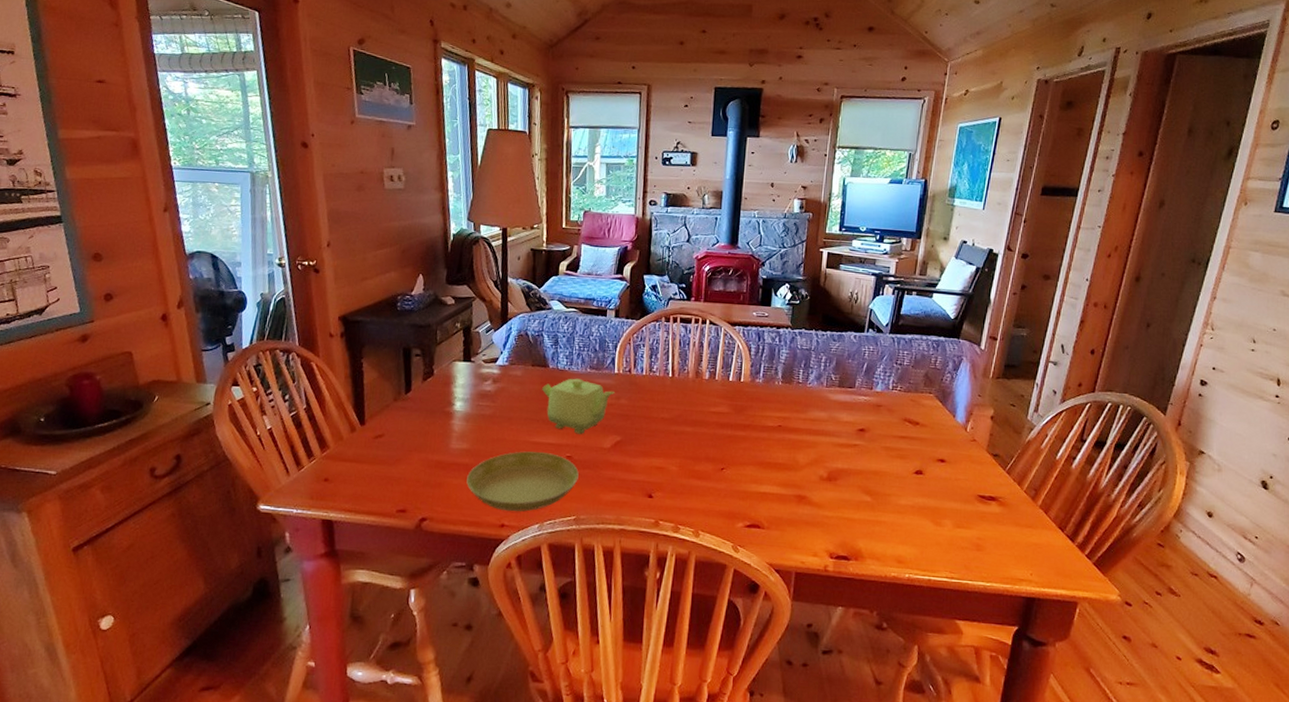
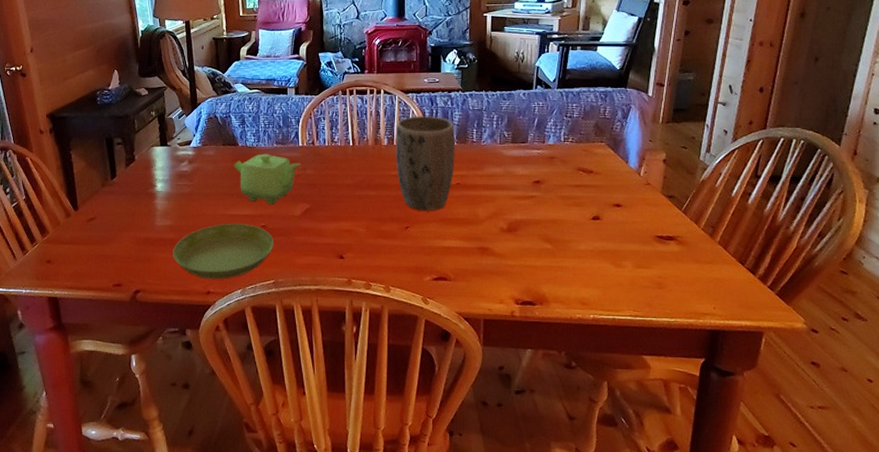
plant pot: none [716,350,781,453] -> present [395,116,455,211]

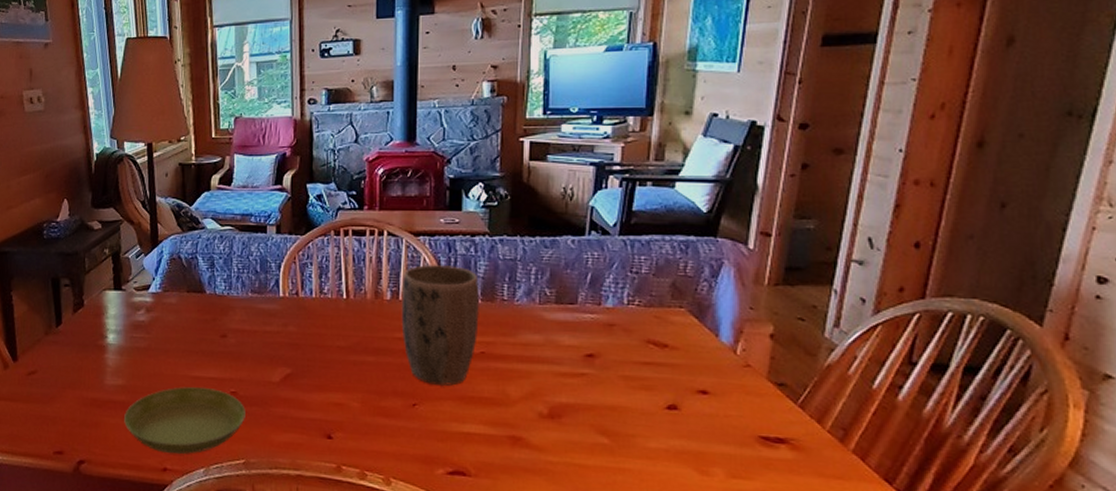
teapot: present [233,153,301,205] -> none [198,304,281,367]

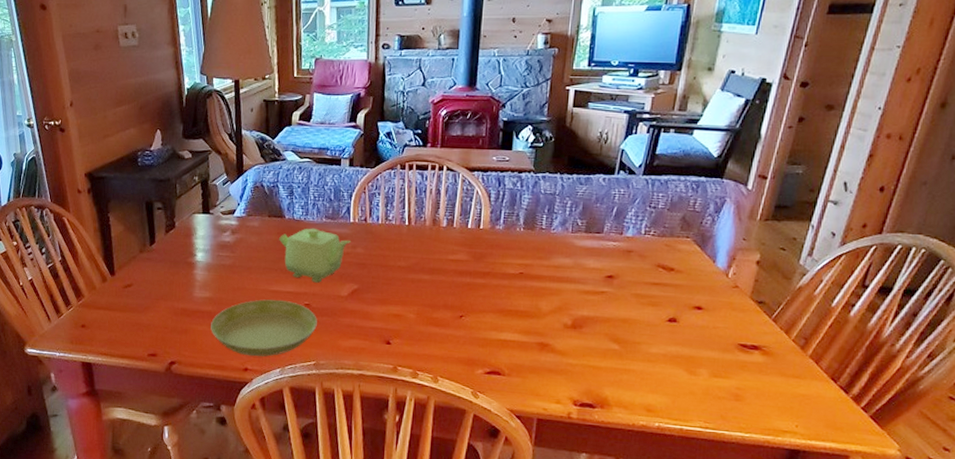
teapot: none [198,304,281,367] -> present [278,228,351,283]
plant pot: present [401,265,479,386] -> none [454,197,523,301]

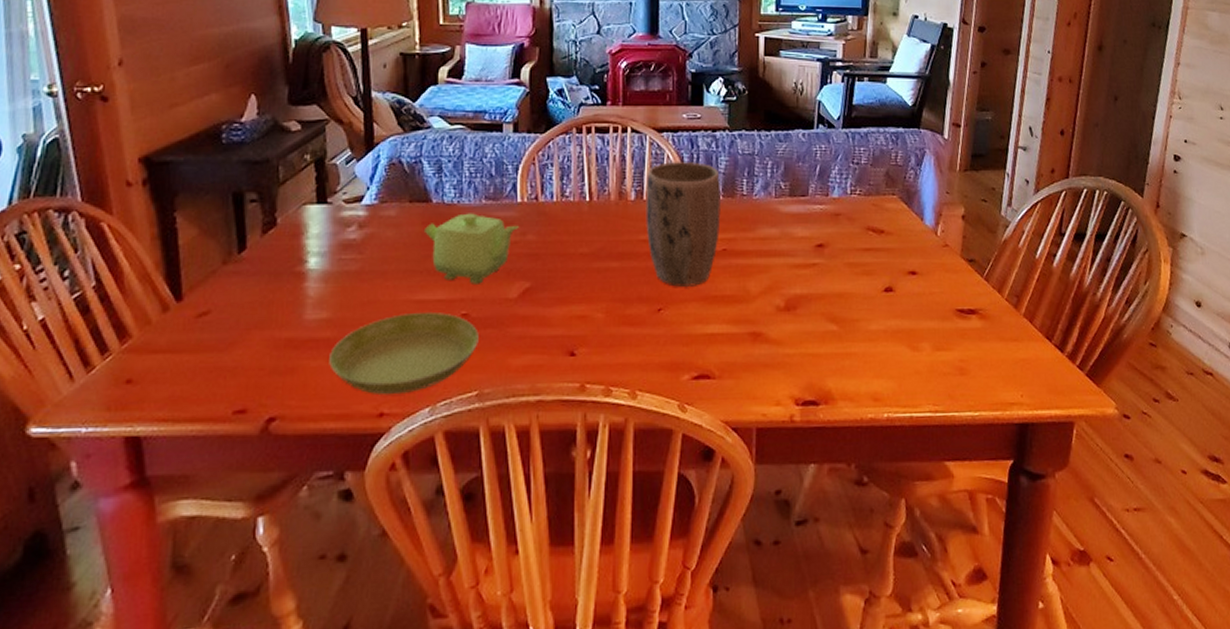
plant pot: none [454,197,523,301] -> present [645,162,721,287]

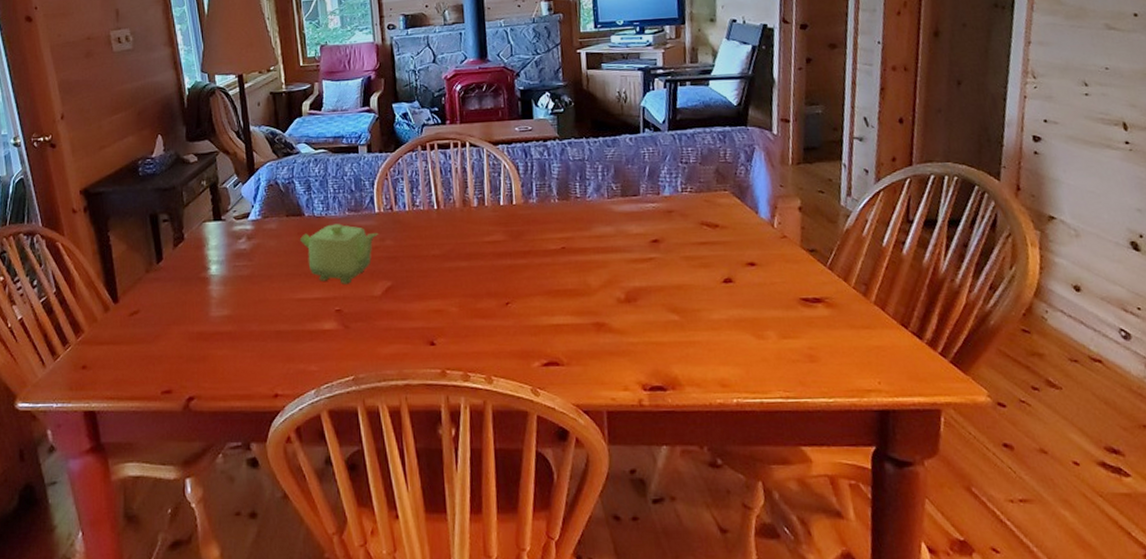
saucer: present [329,312,479,395] -> none [232,309,352,379]
plant pot: present [645,162,721,287] -> none [486,170,558,283]

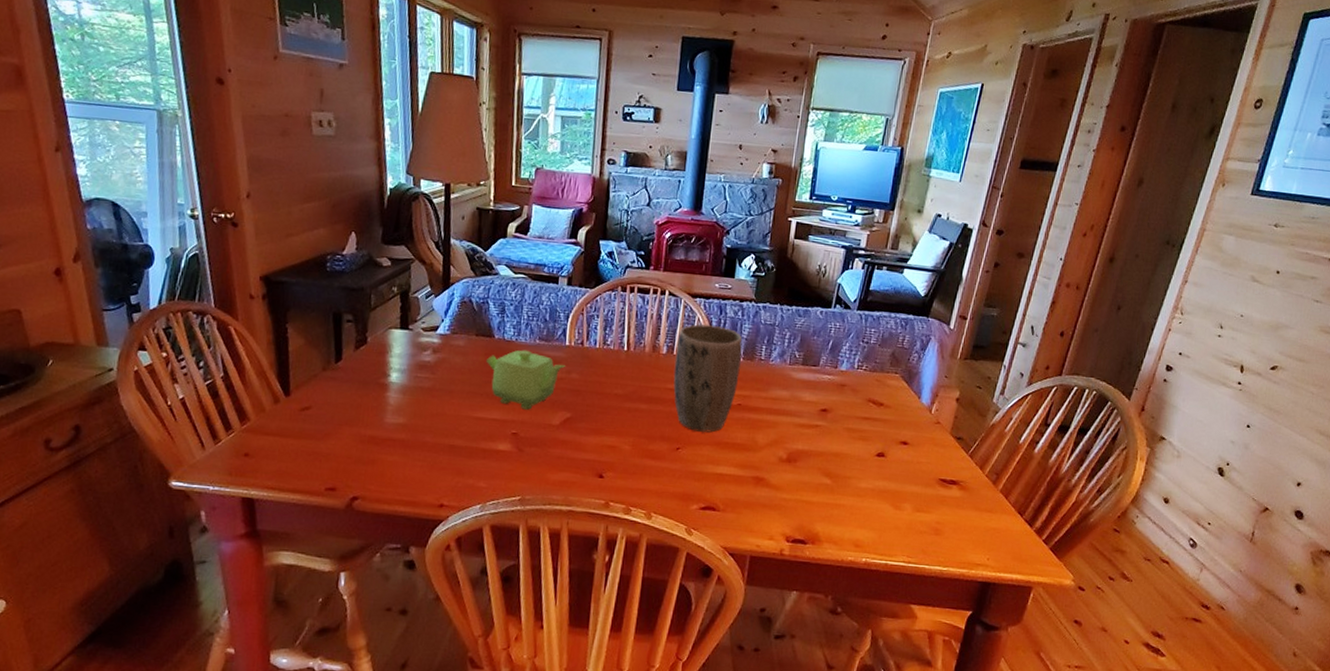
plant pot: none [486,170,558,283] -> present [673,324,743,433]

